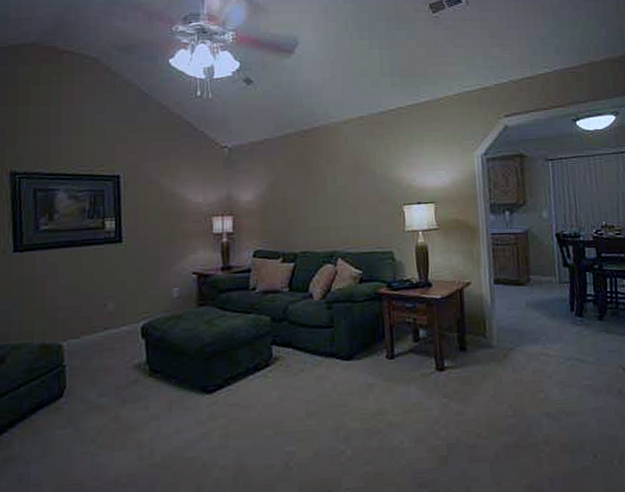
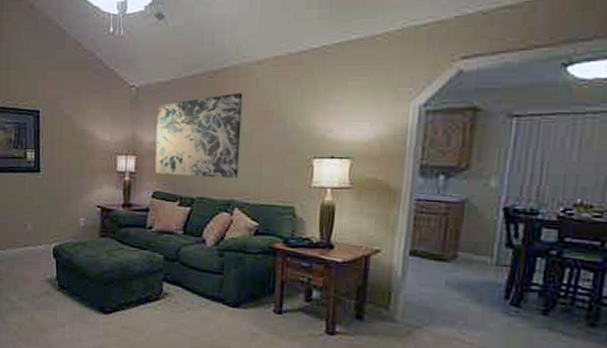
wall art: none [252,150,338,233] -> present [155,93,243,179]

